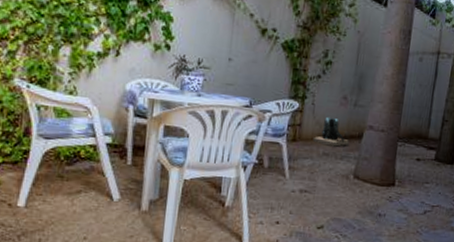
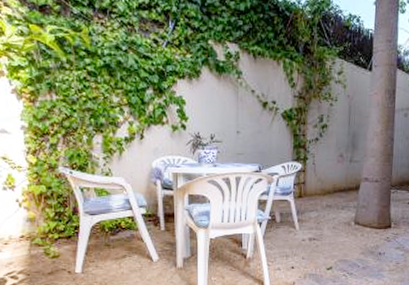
backpack: present [312,118,349,147] -> none [316,175,348,199]

